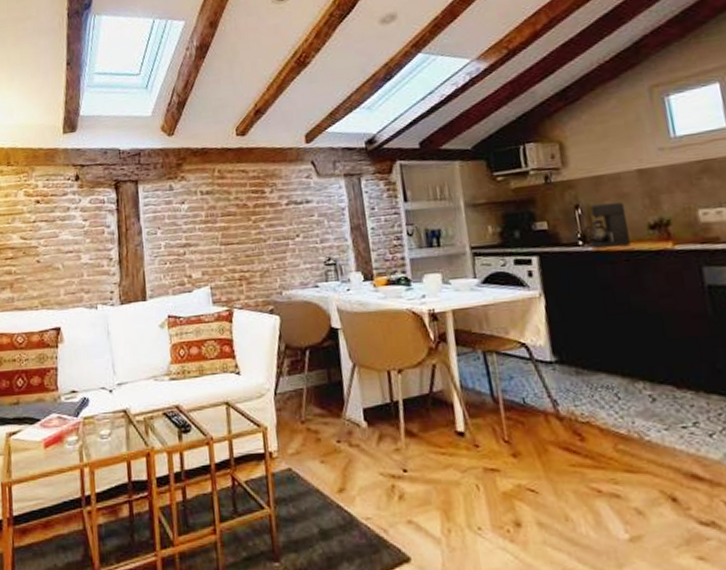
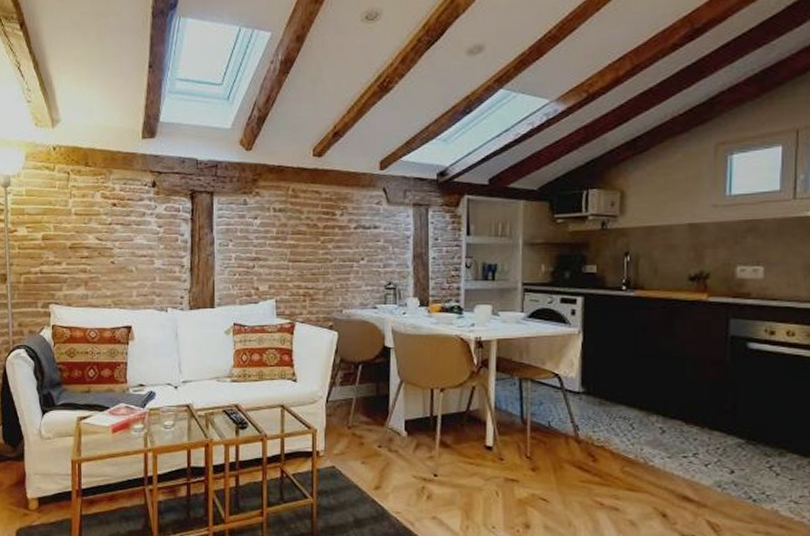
coffee maker: present [583,202,631,250] -> none [629,253,671,295]

